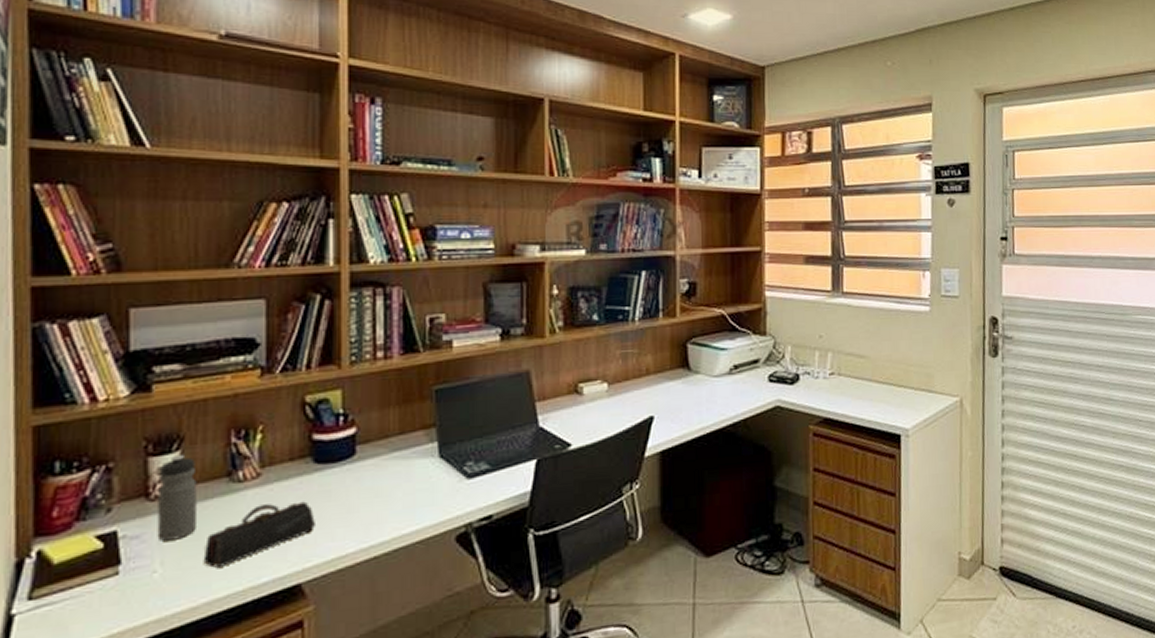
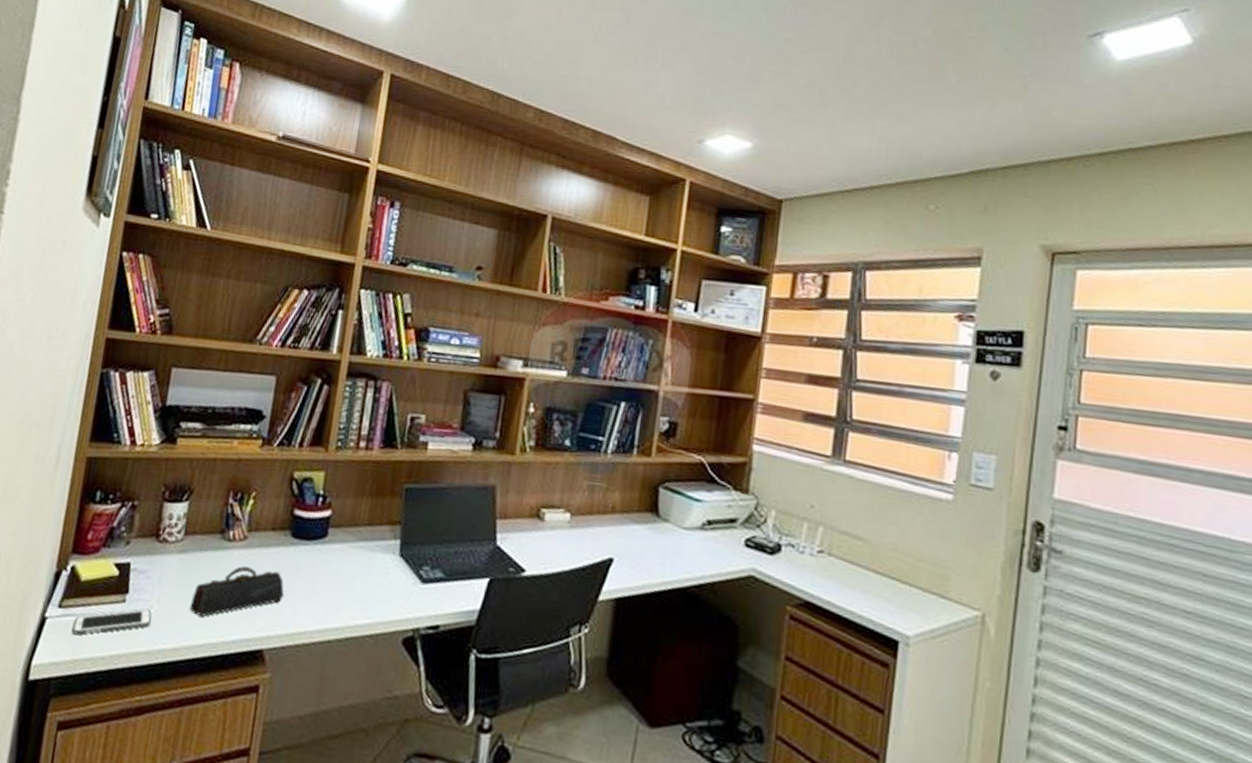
cell phone: none [52,574,158,625] -> present [71,608,152,636]
water bottle: present [157,454,197,541] -> none [159,505,199,583]

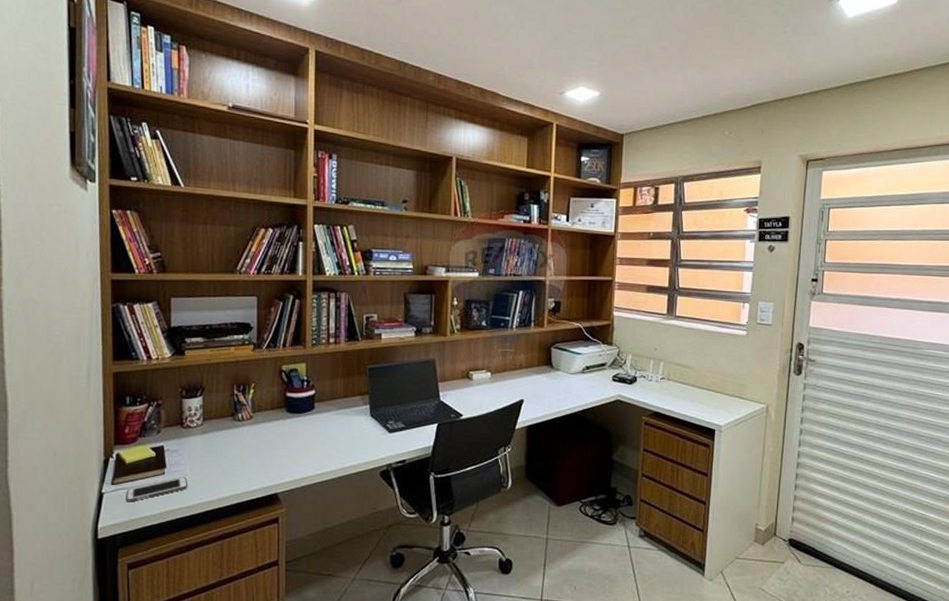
pencil case: present [189,566,284,617] -> none [216,438,287,476]

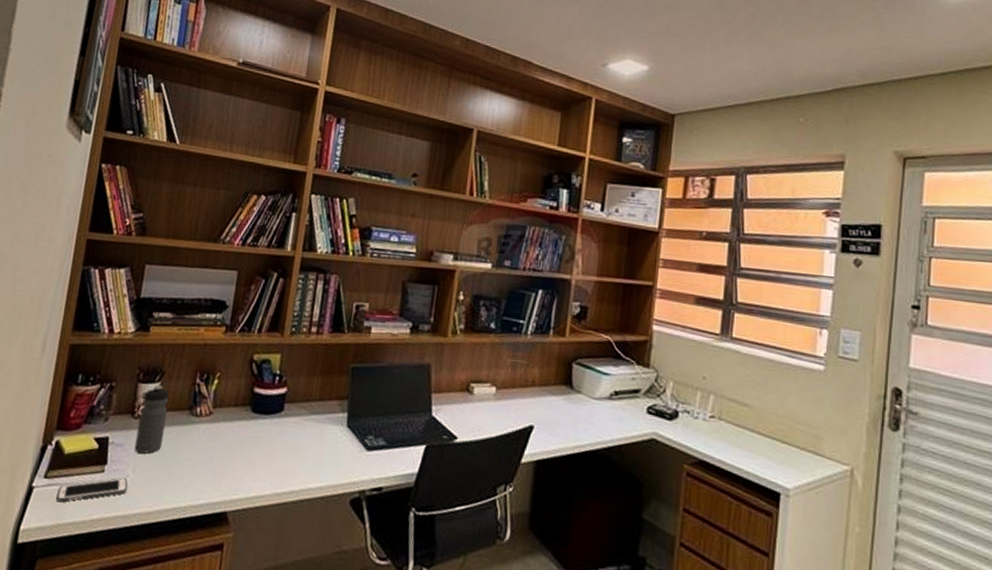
water bottle: none [188,399,213,456] -> present [134,385,169,454]

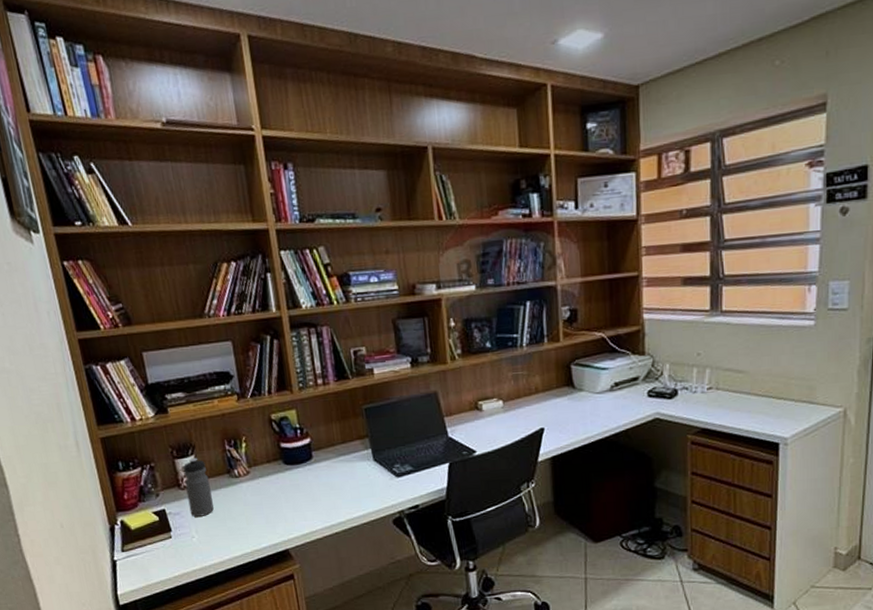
cell phone: present [56,477,128,503] -> none [137,538,197,568]

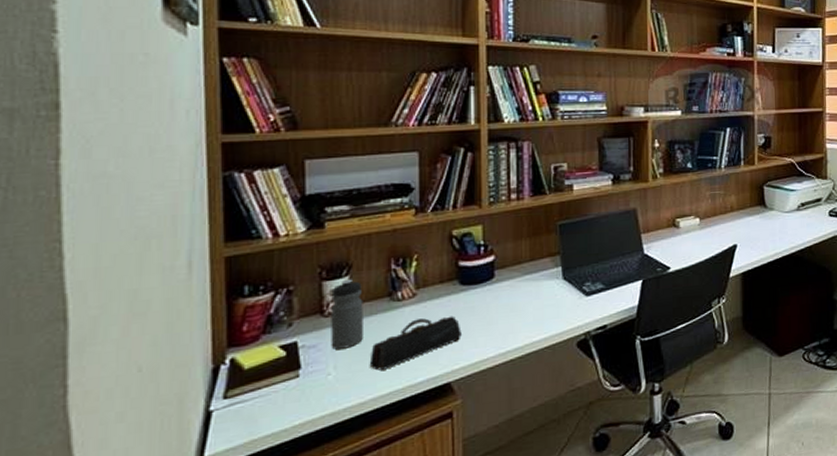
pencil case: none [221,492,292,536] -> present [369,316,462,371]

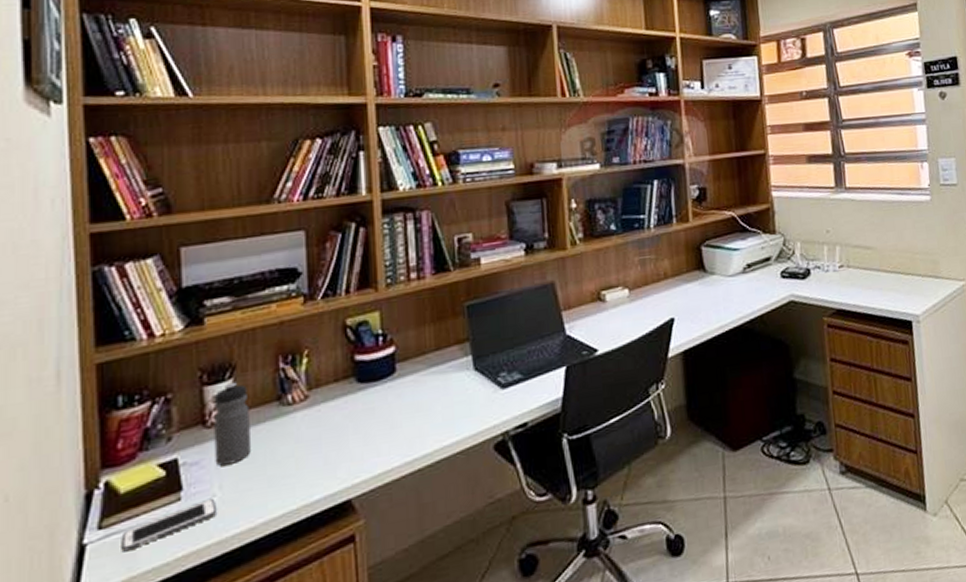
cell phone: none [244,376,332,419] -> present [121,498,218,552]
pencil case: present [369,316,462,371] -> none [258,419,361,489]

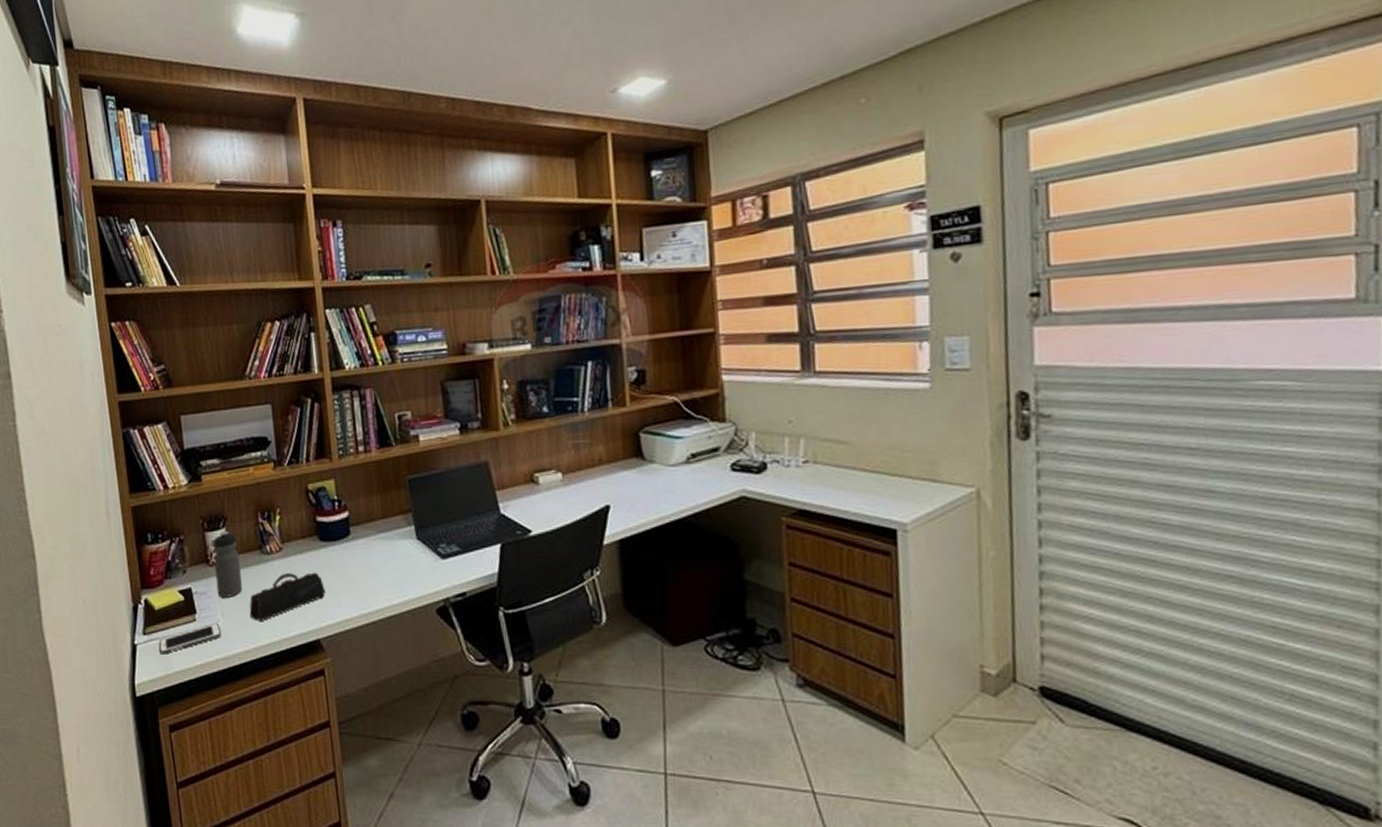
pencil case: none [258,419,361,489] -> present [249,572,325,621]

